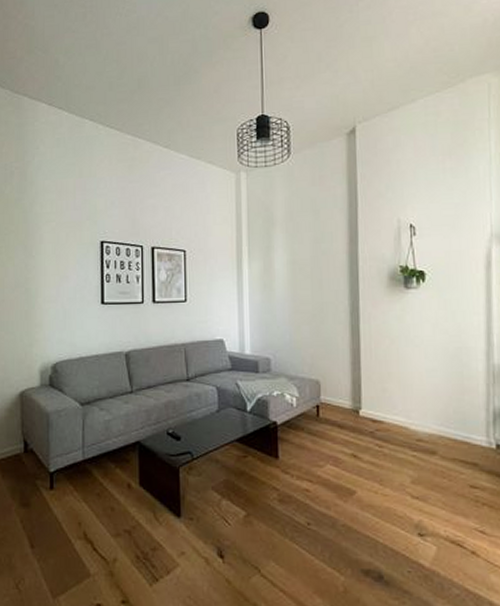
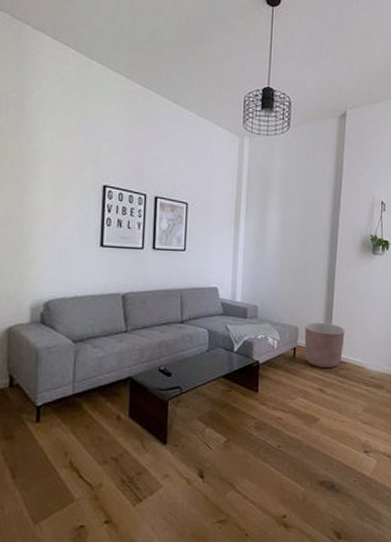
planter: none [328,374,379,430] -> present [304,322,345,369]

